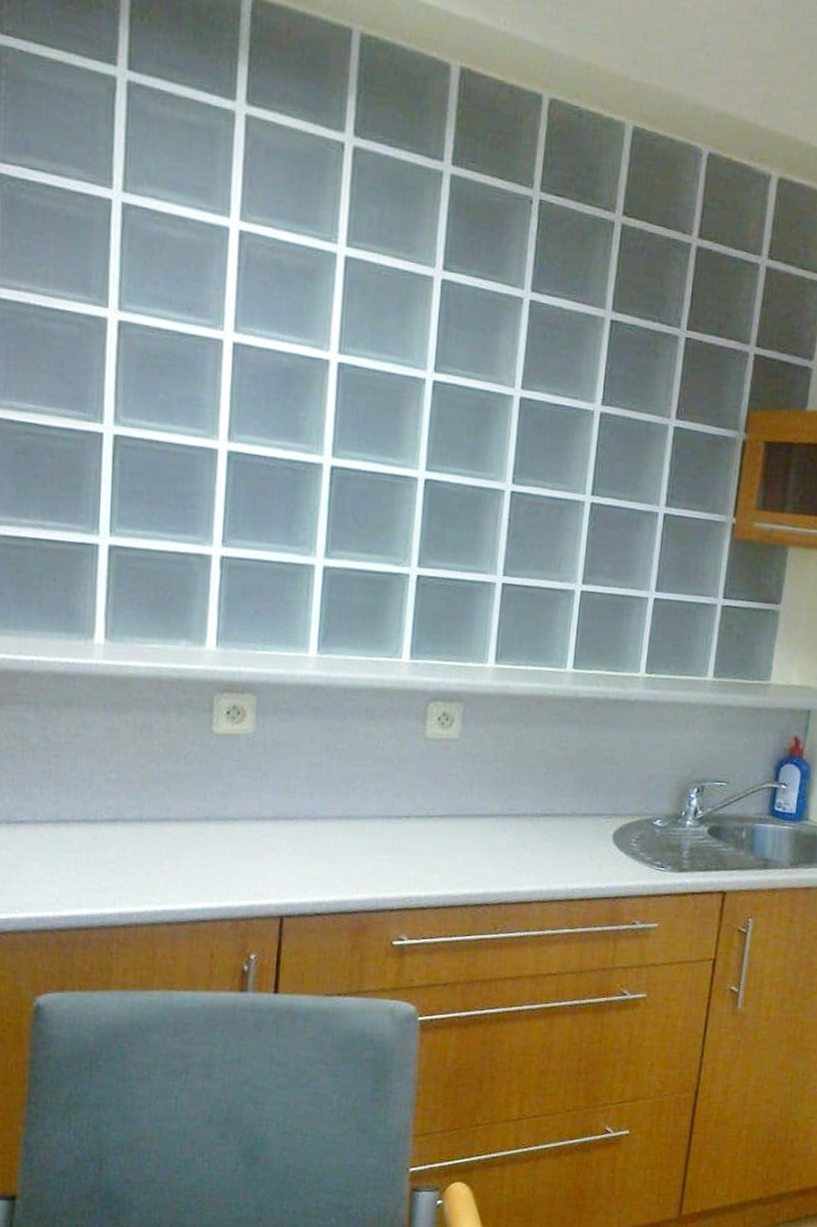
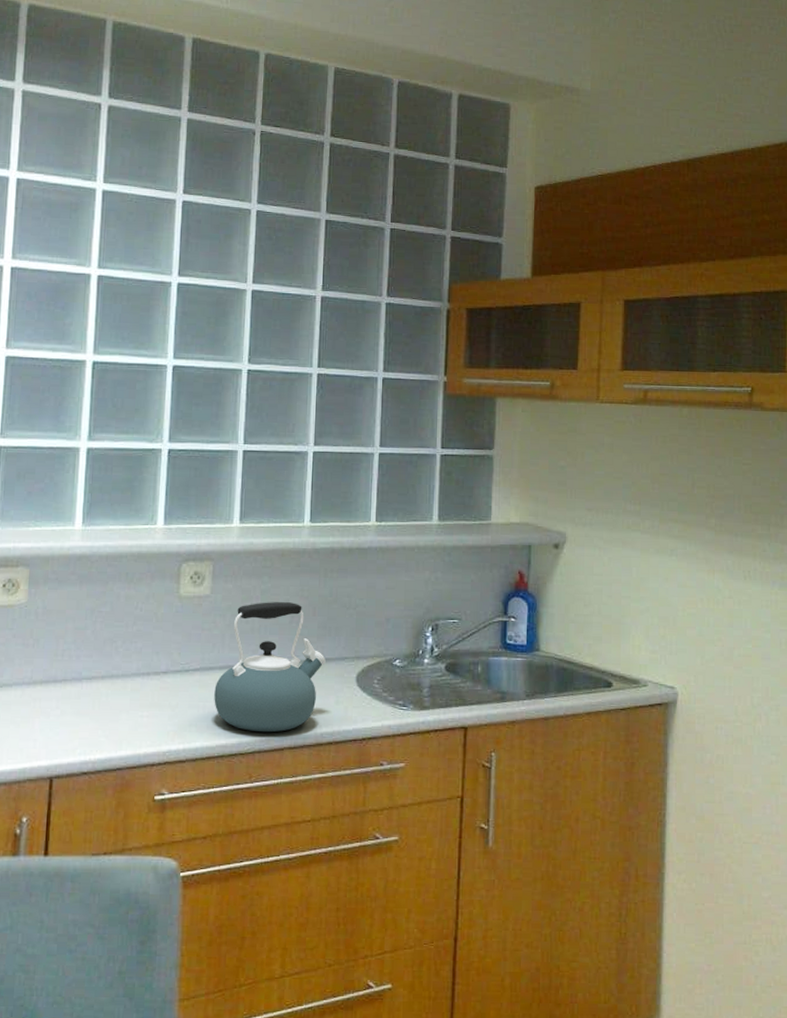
kettle: none [459,750,582,885] -> present [214,602,326,733]

